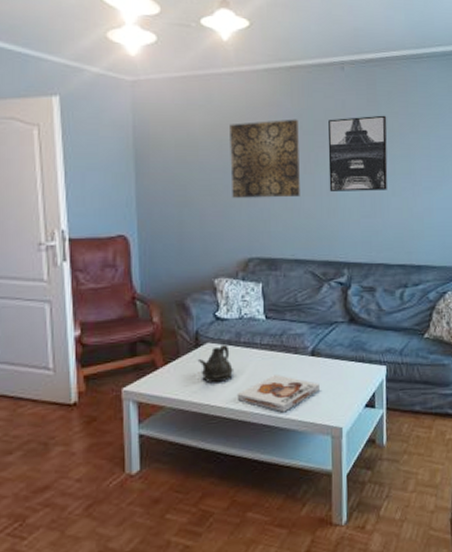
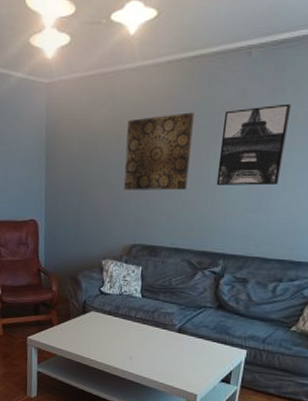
teapot: present [197,344,233,383] -> none [83,314,111,344]
board game: present [236,375,320,413] -> none [111,344,182,374]

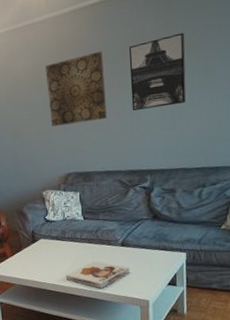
board game: none [111,344,182,374] -> present [65,261,129,289]

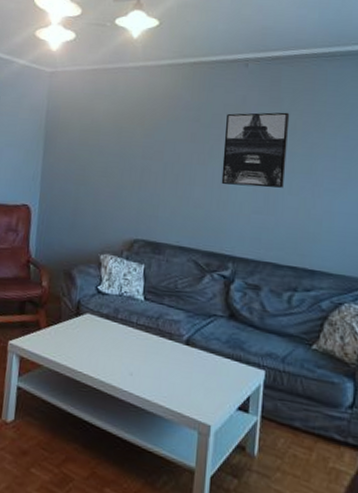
wall art: present [45,51,107,126] -> none [125,111,197,186]
board game: present [65,261,129,289] -> none [108,356,191,396]

